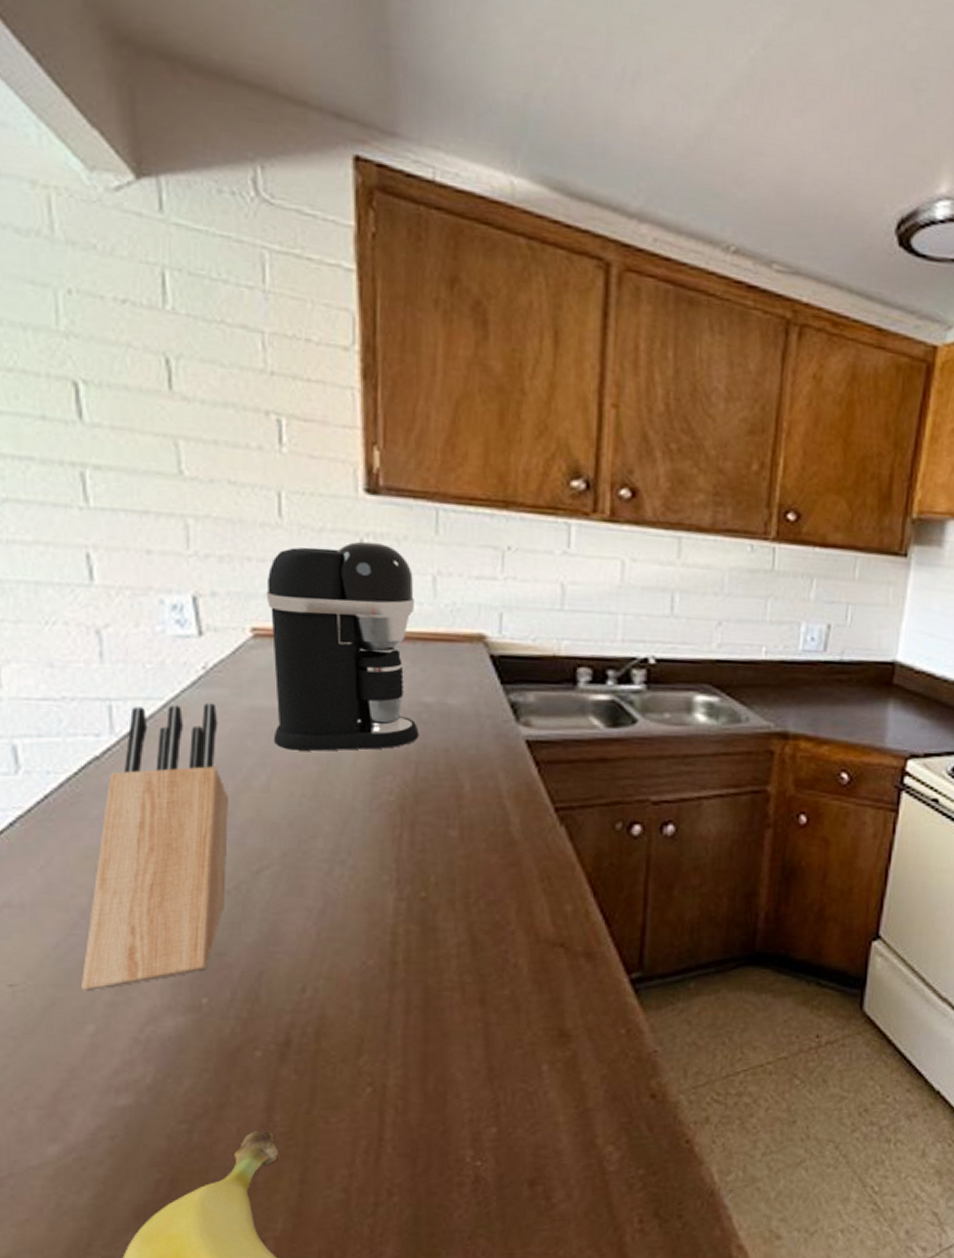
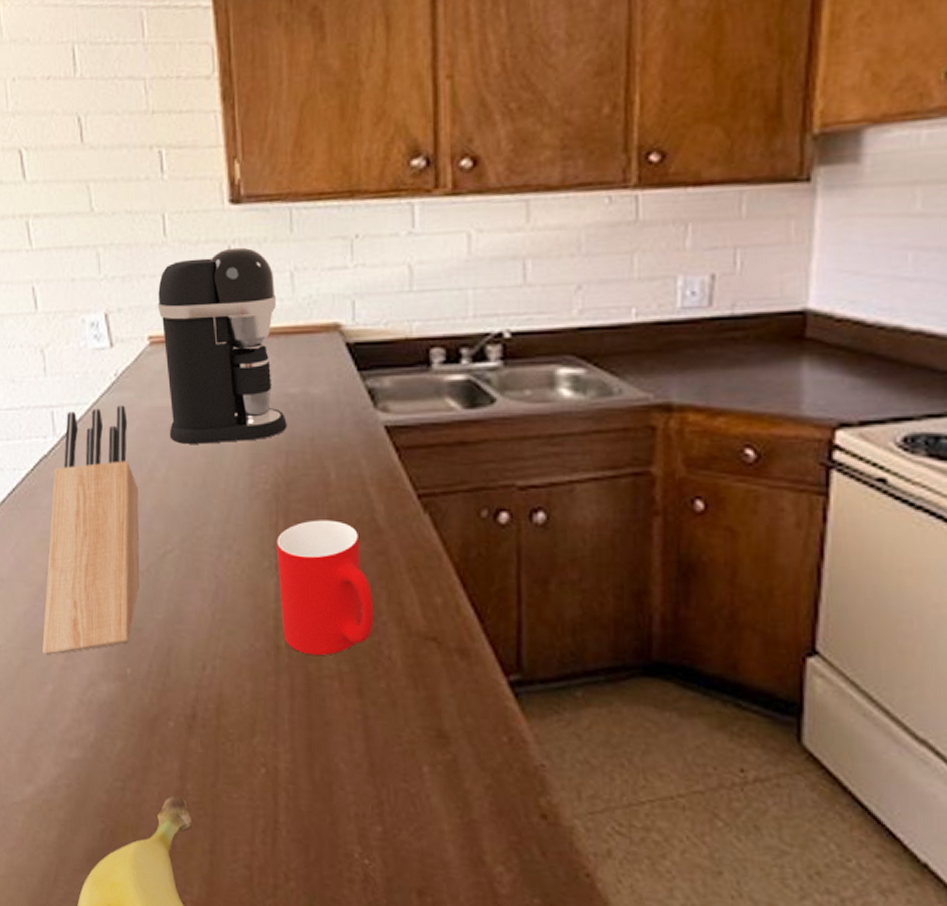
cup: none [399,832,503,969] -> present [277,520,374,656]

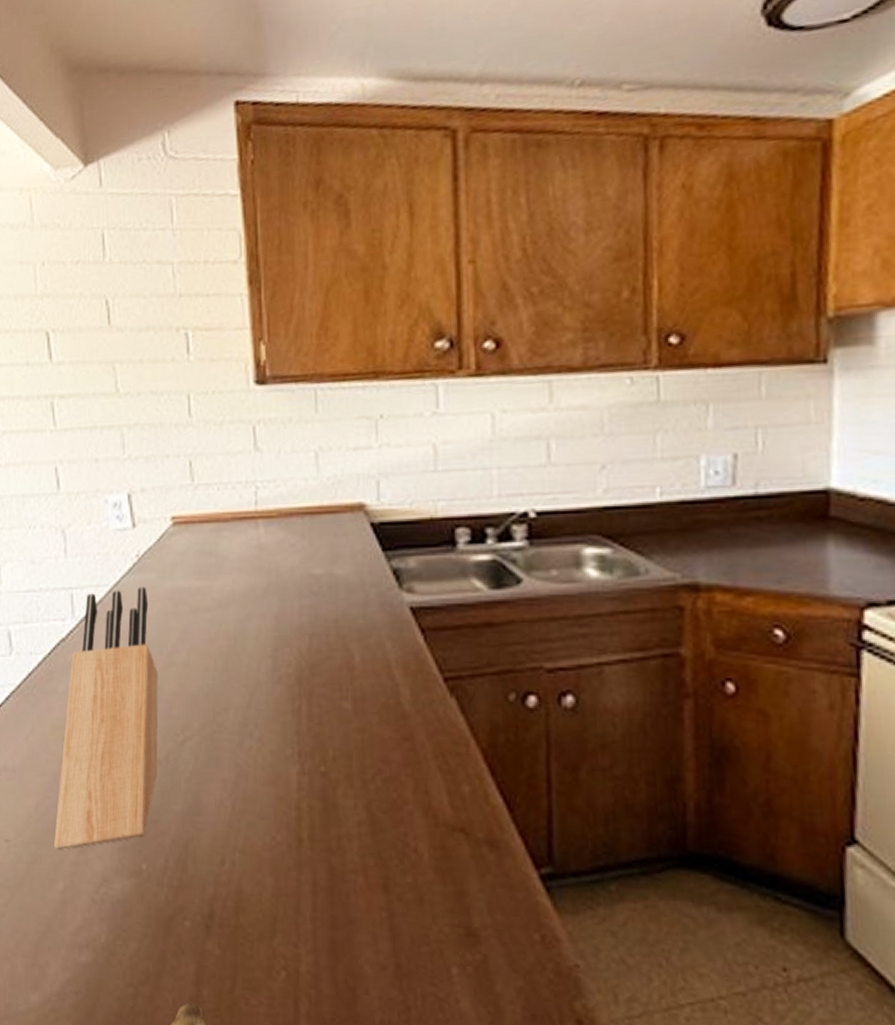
coffee maker: present [157,247,287,444] -> none [181,427,311,626]
cup: present [277,520,374,656] -> none [300,704,400,849]

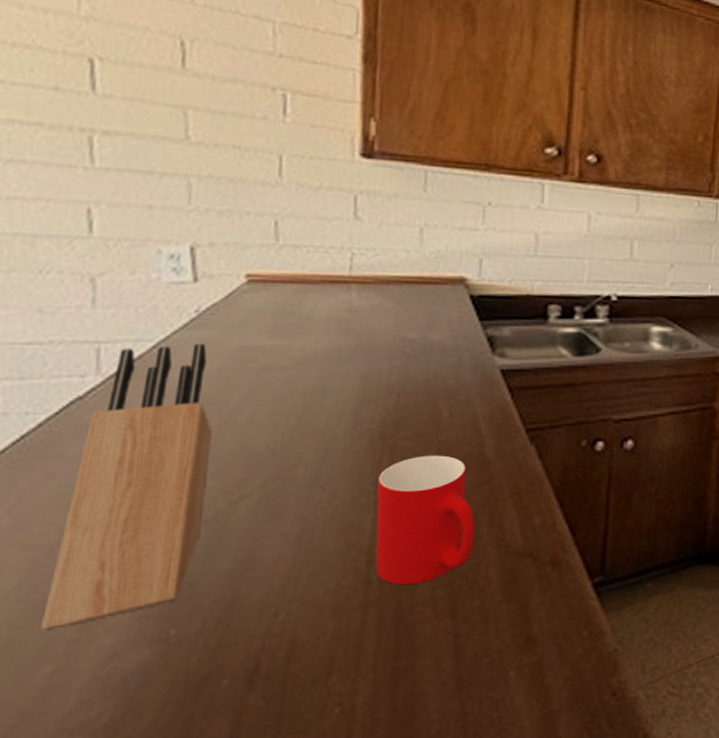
cup: none [300,704,400,849] -> present [375,455,475,586]

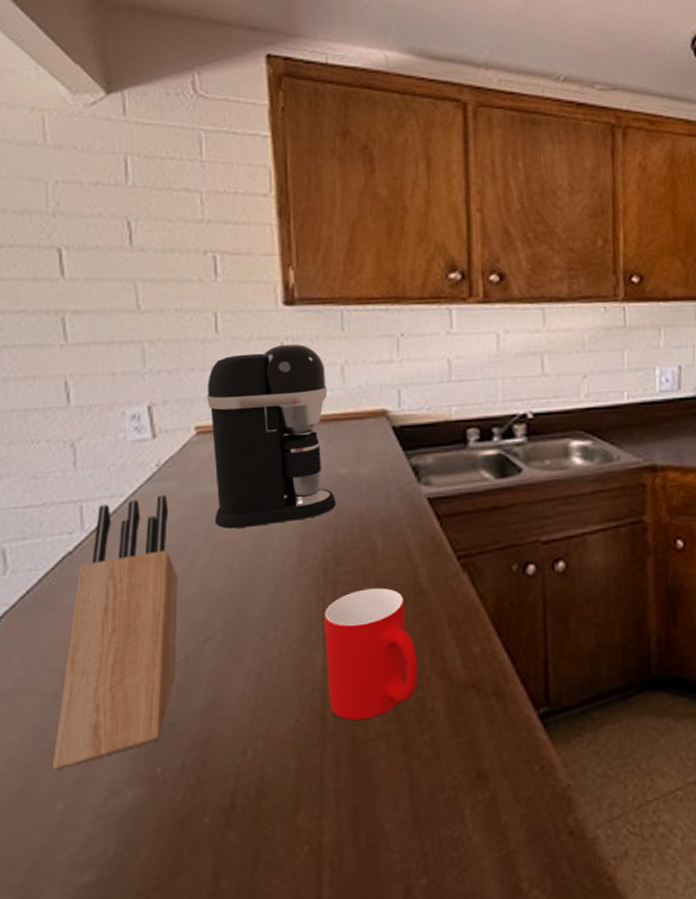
coffee maker: none [260,198,402,385] -> present [206,343,336,529]

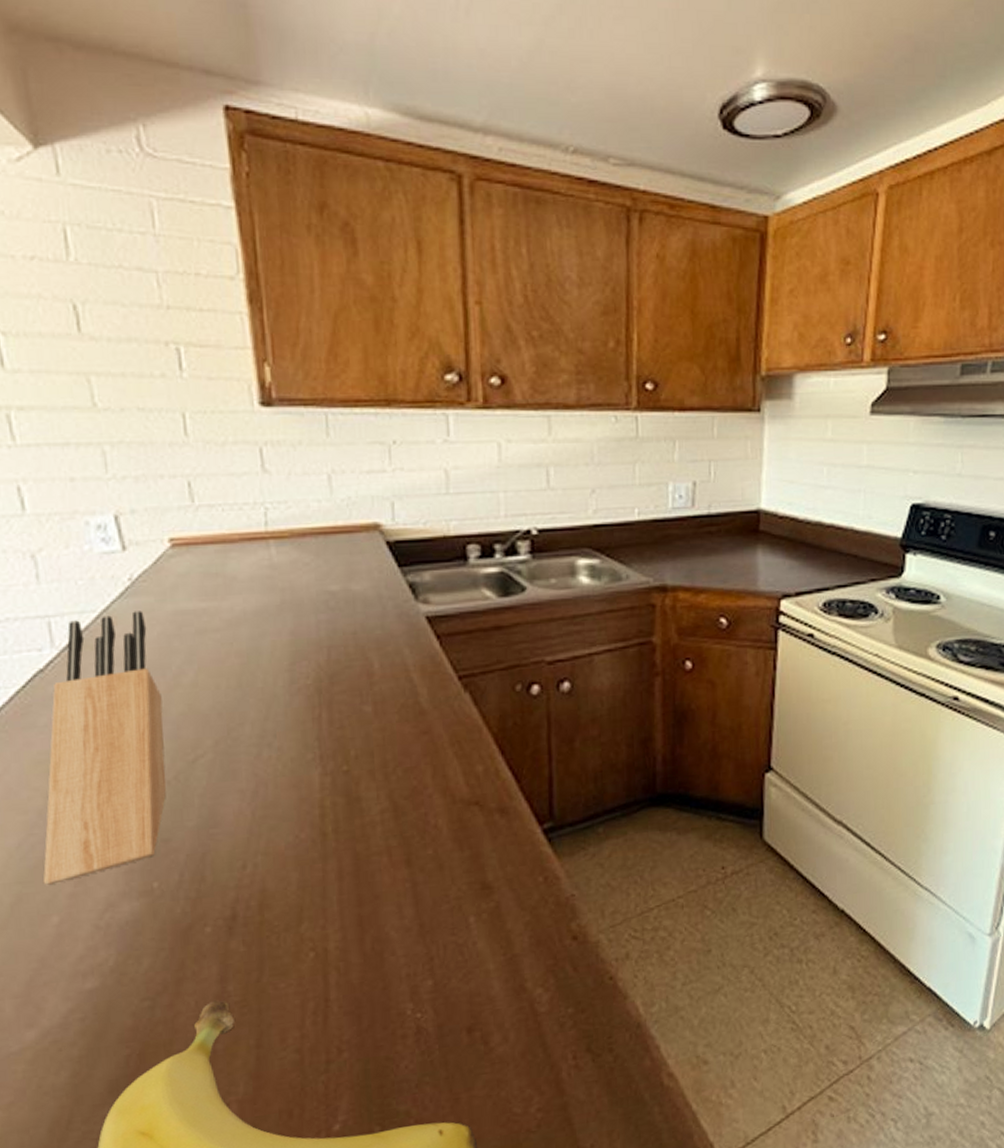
coffee maker: present [206,343,336,529] -> none [179,449,328,646]
cup: present [324,588,419,721] -> none [320,707,420,837]

